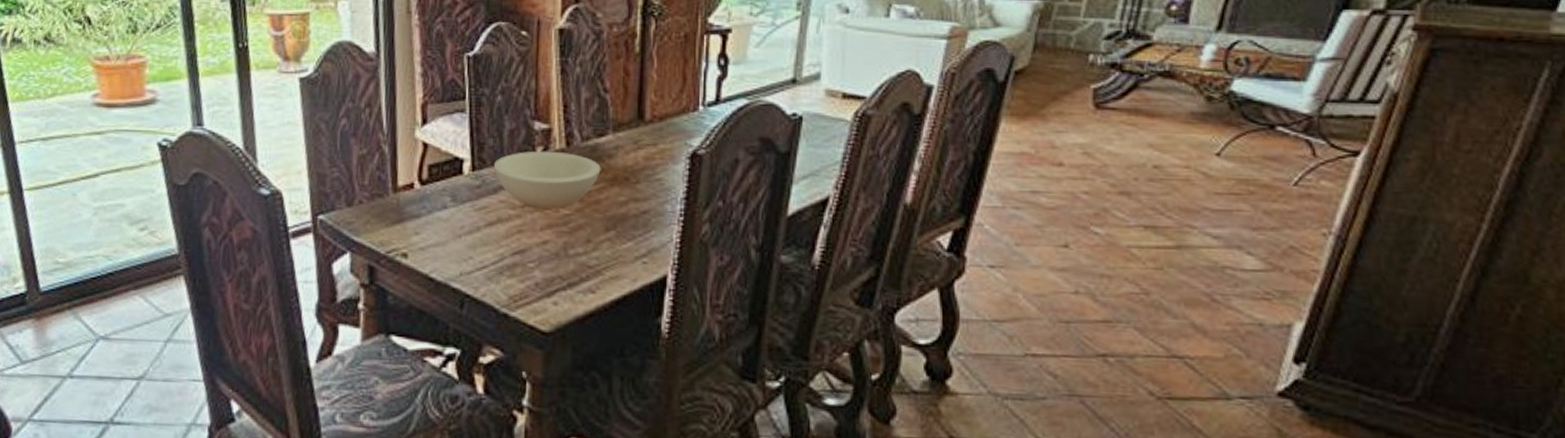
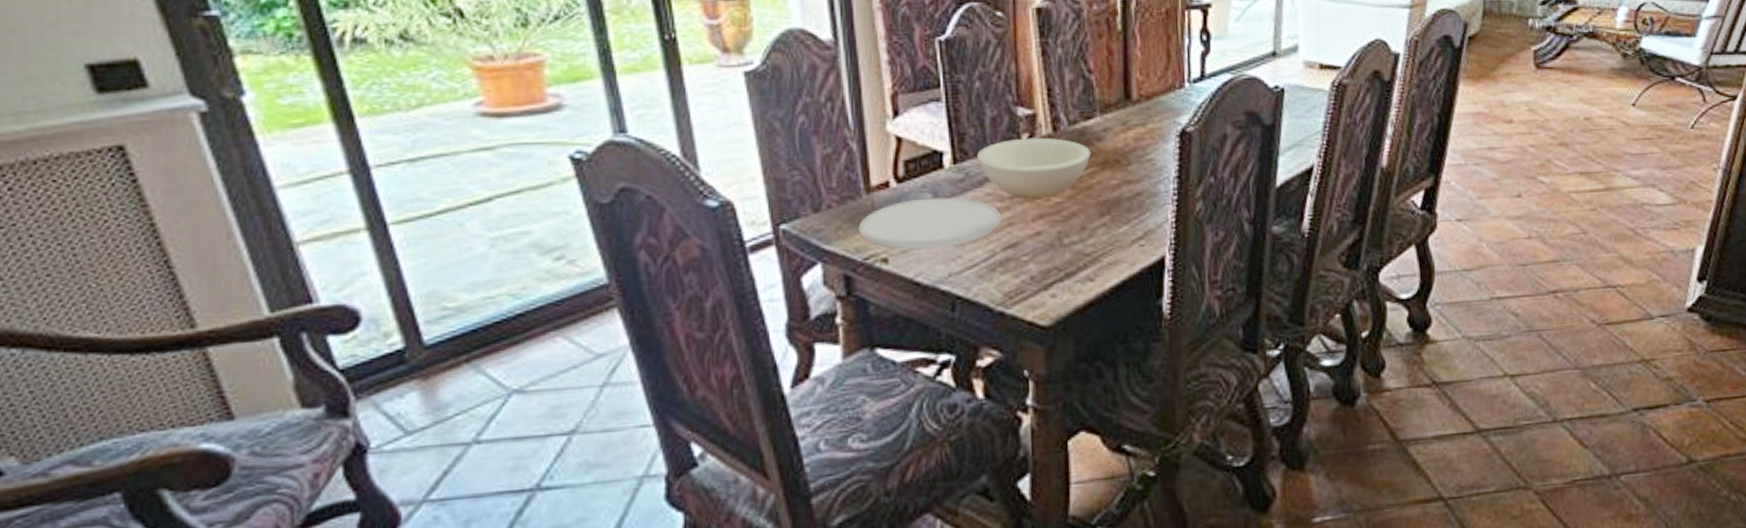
plate: none [384,201,513,249] -> present [859,197,1002,250]

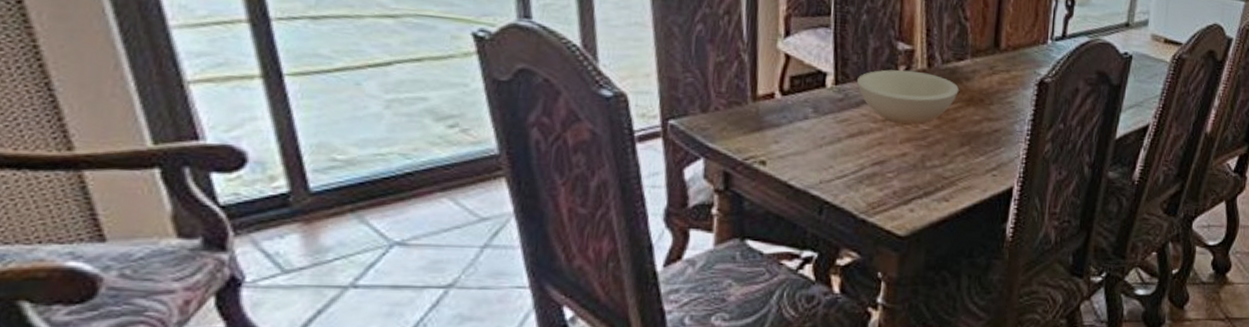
plate: present [859,197,1002,250] -> none [742,111,874,158]

